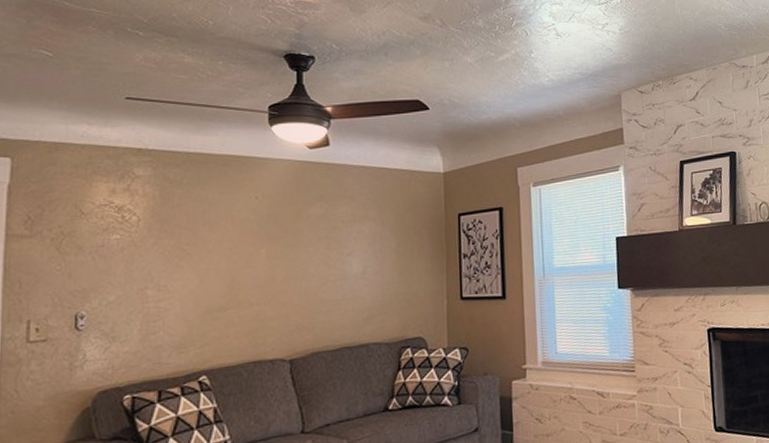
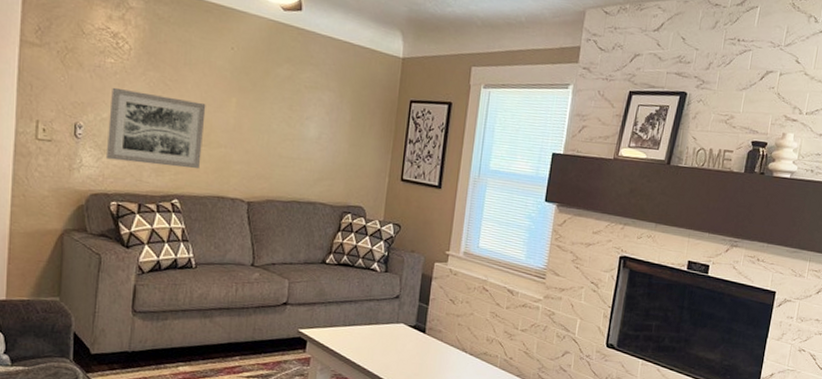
wall art: none [114,261,232,347] -> present [105,87,206,169]

